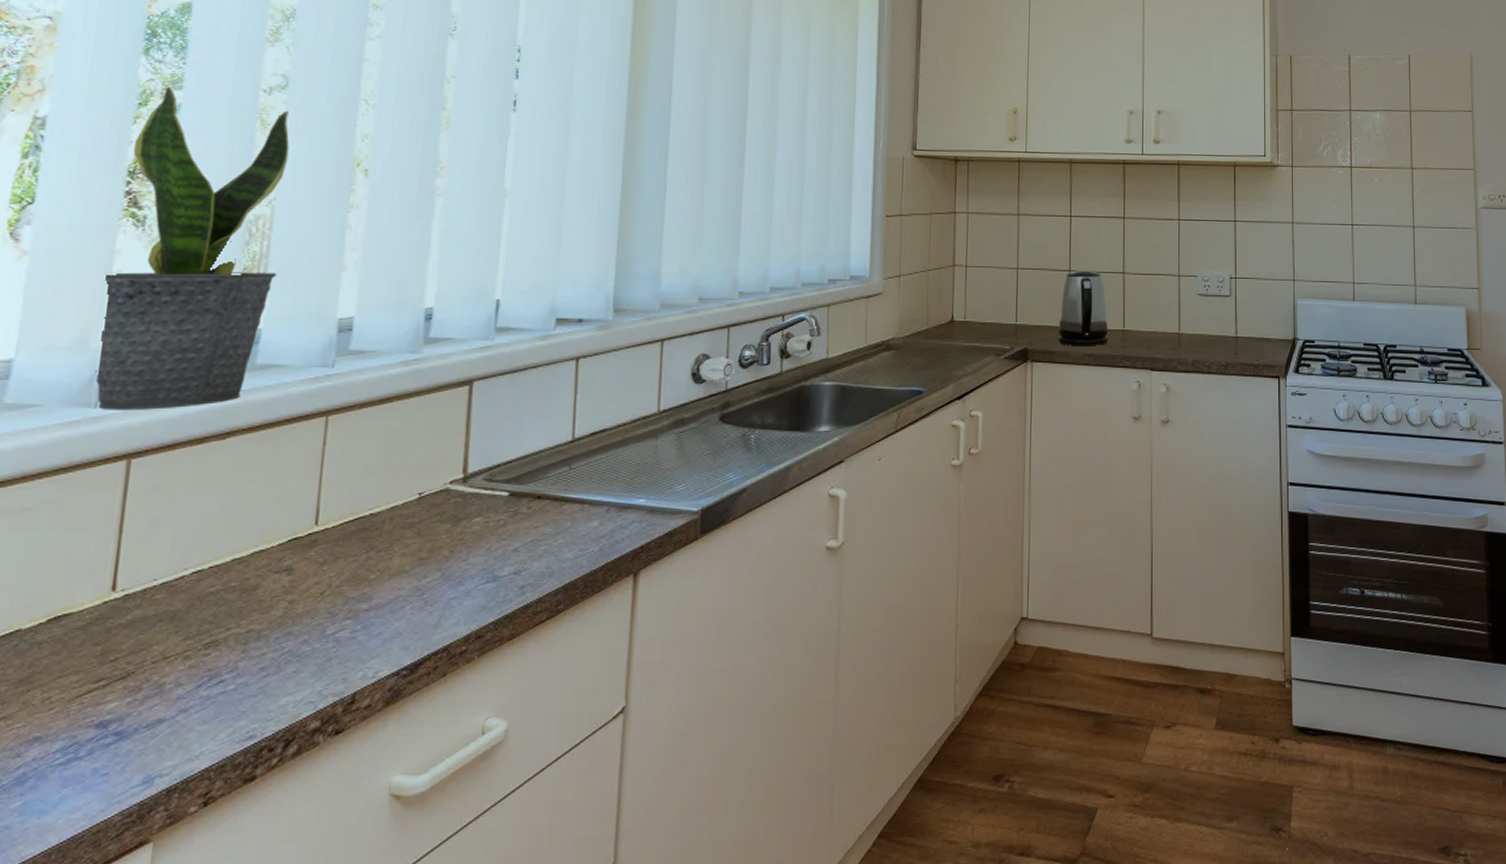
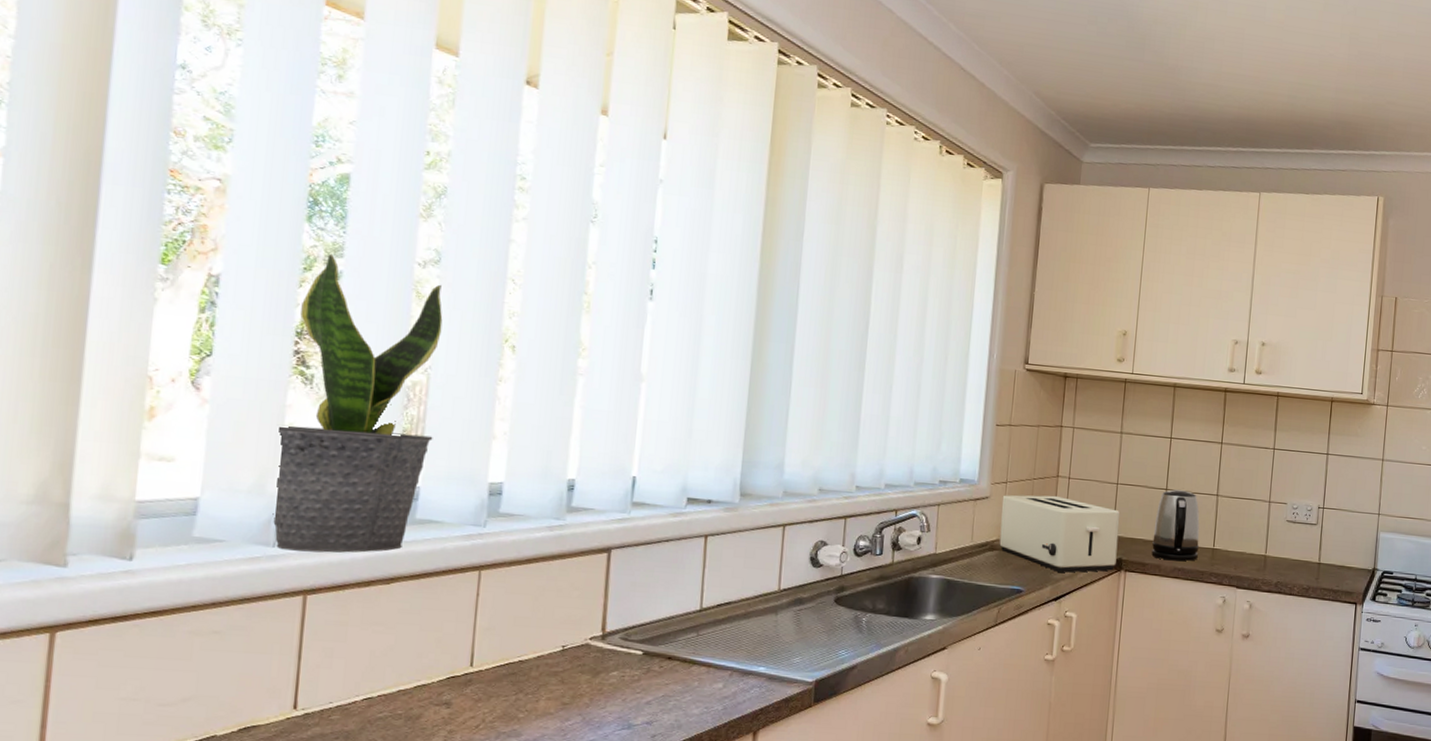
toaster: none [895,286,1023,368] -> present [999,495,1121,573]

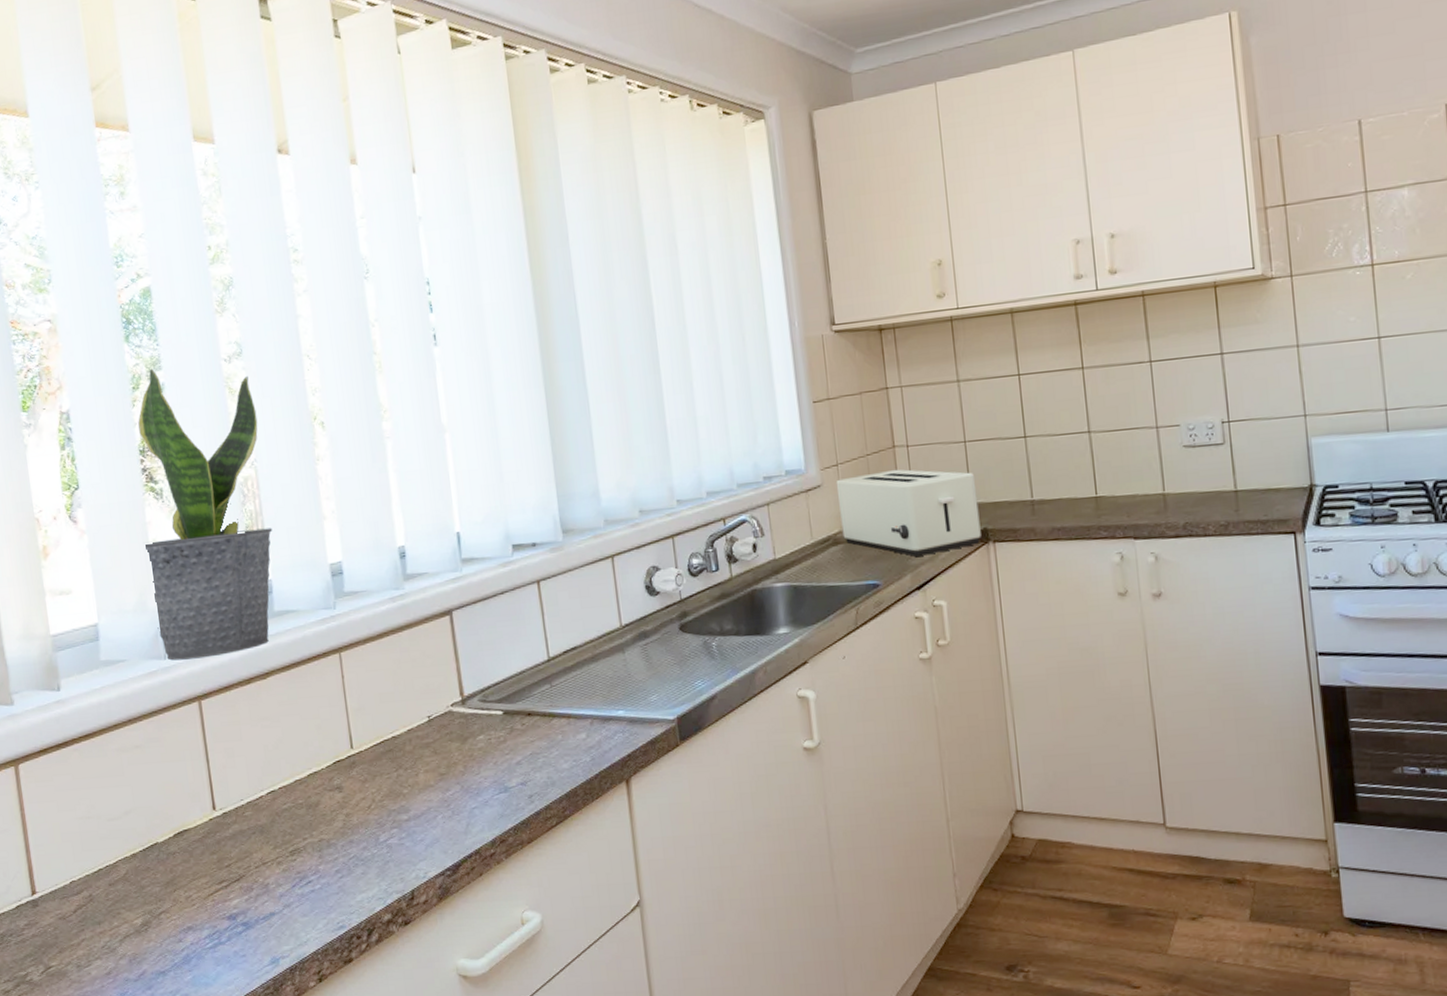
kettle: present [1151,489,1200,561] -> none [1018,433,1079,521]

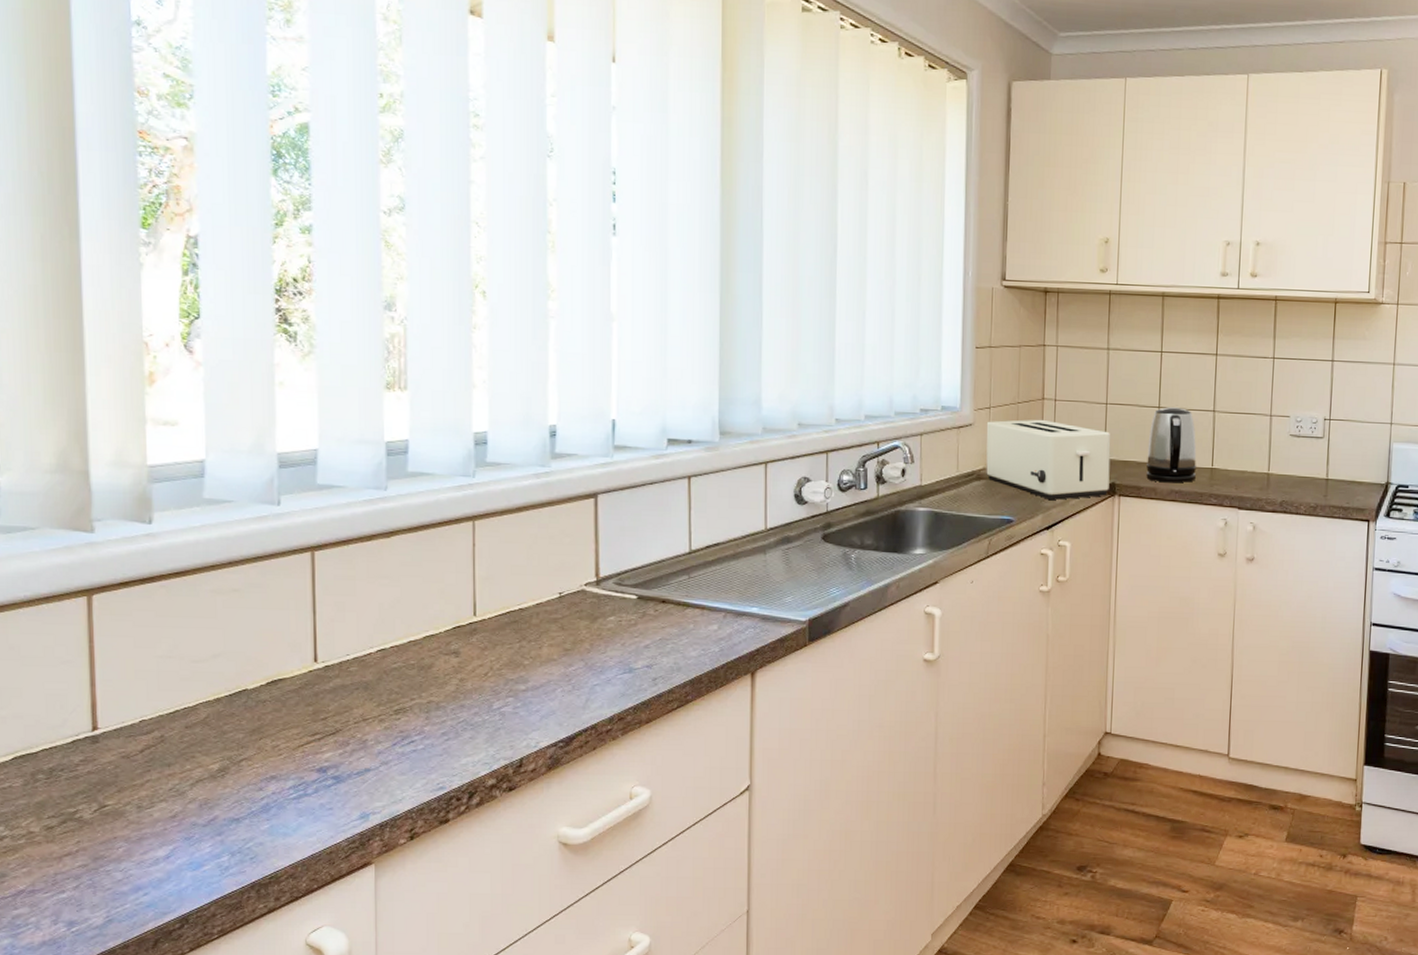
potted plant: present [138,368,273,661] -> none [270,207,416,510]
kettle: none [1018,433,1079,521] -> present [1146,407,1197,483]

